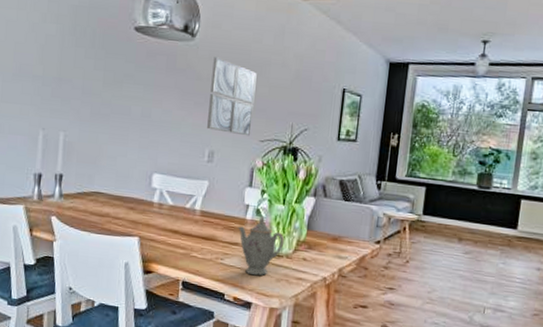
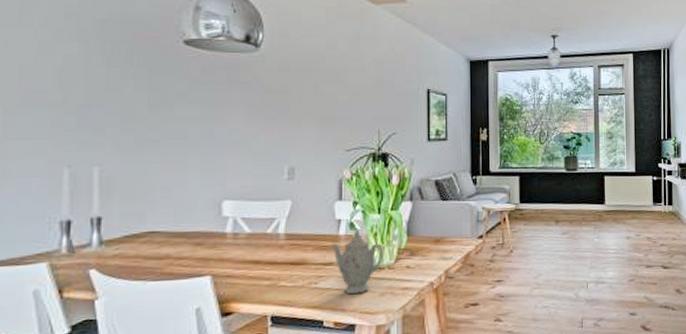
wall art: present [207,57,257,136] -> none [284,67,335,147]

